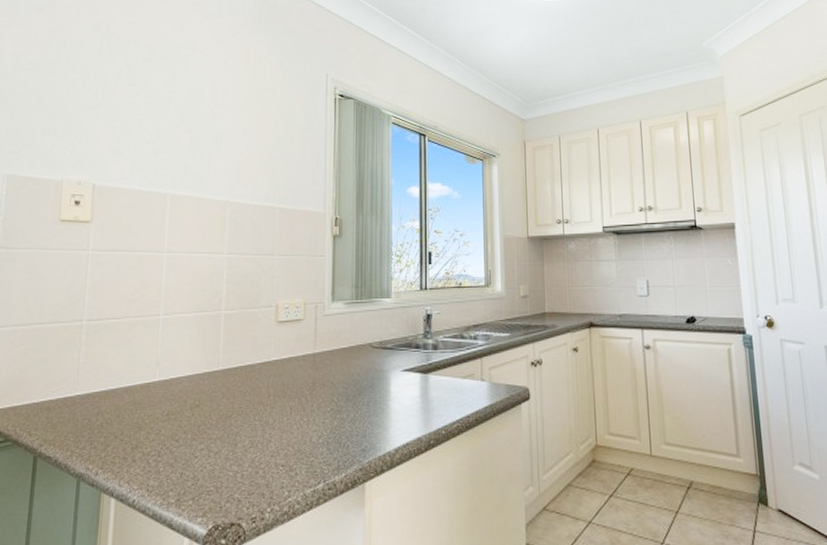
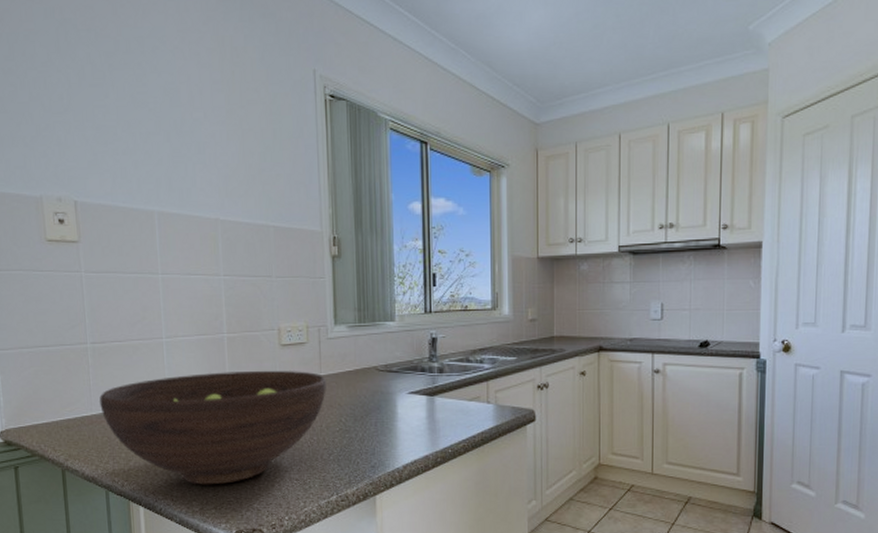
fruit bowl: none [86,347,320,473] -> present [99,370,326,485]

